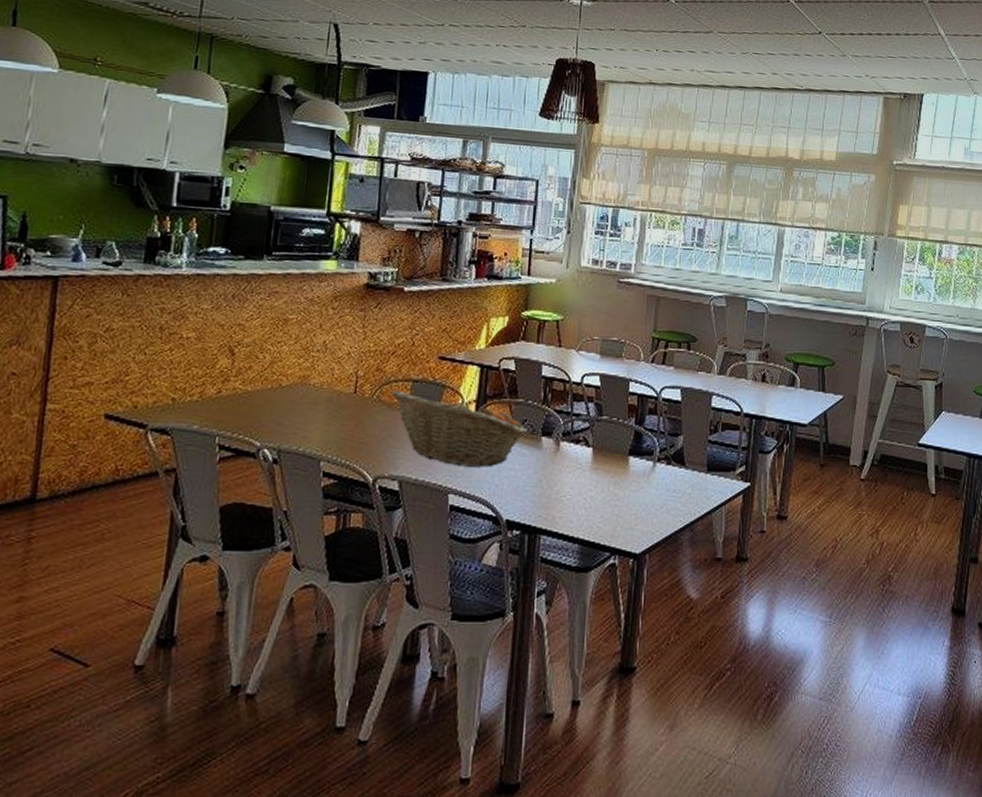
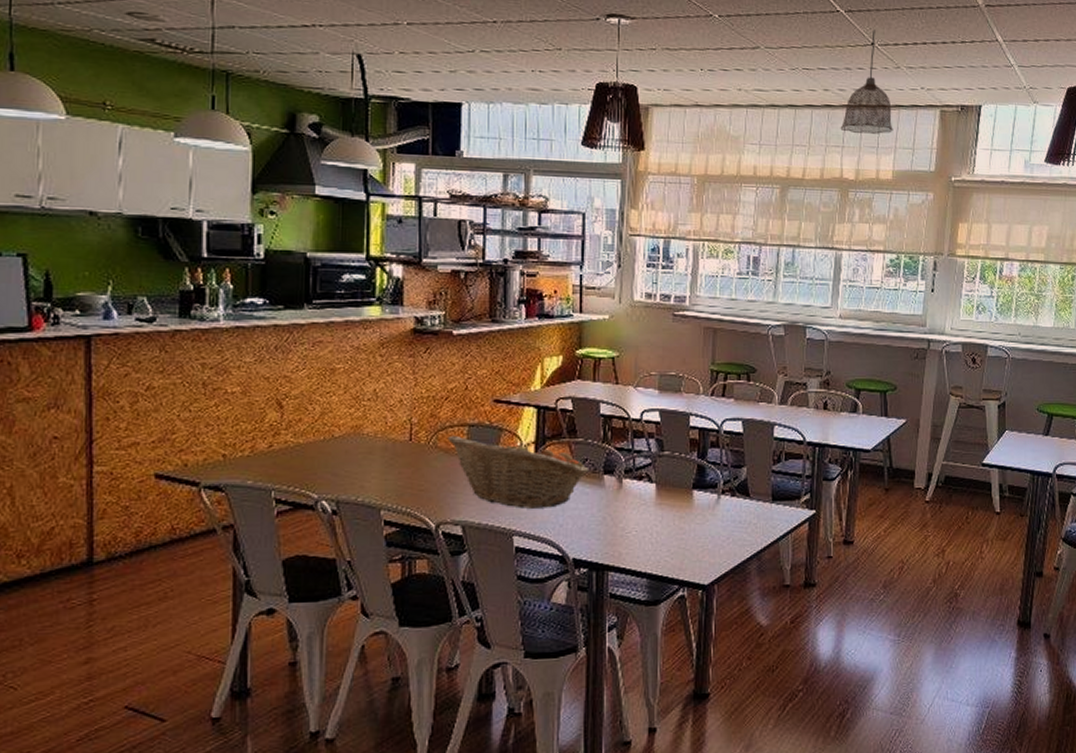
pendant lamp: none [787,19,838,117] -> present [840,30,893,134]

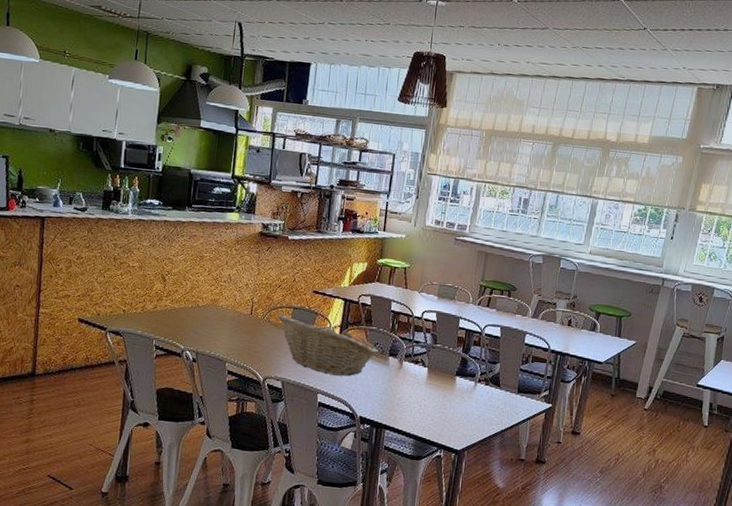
pendant lamp: present [840,30,893,134] -> none [608,17,655,105]

